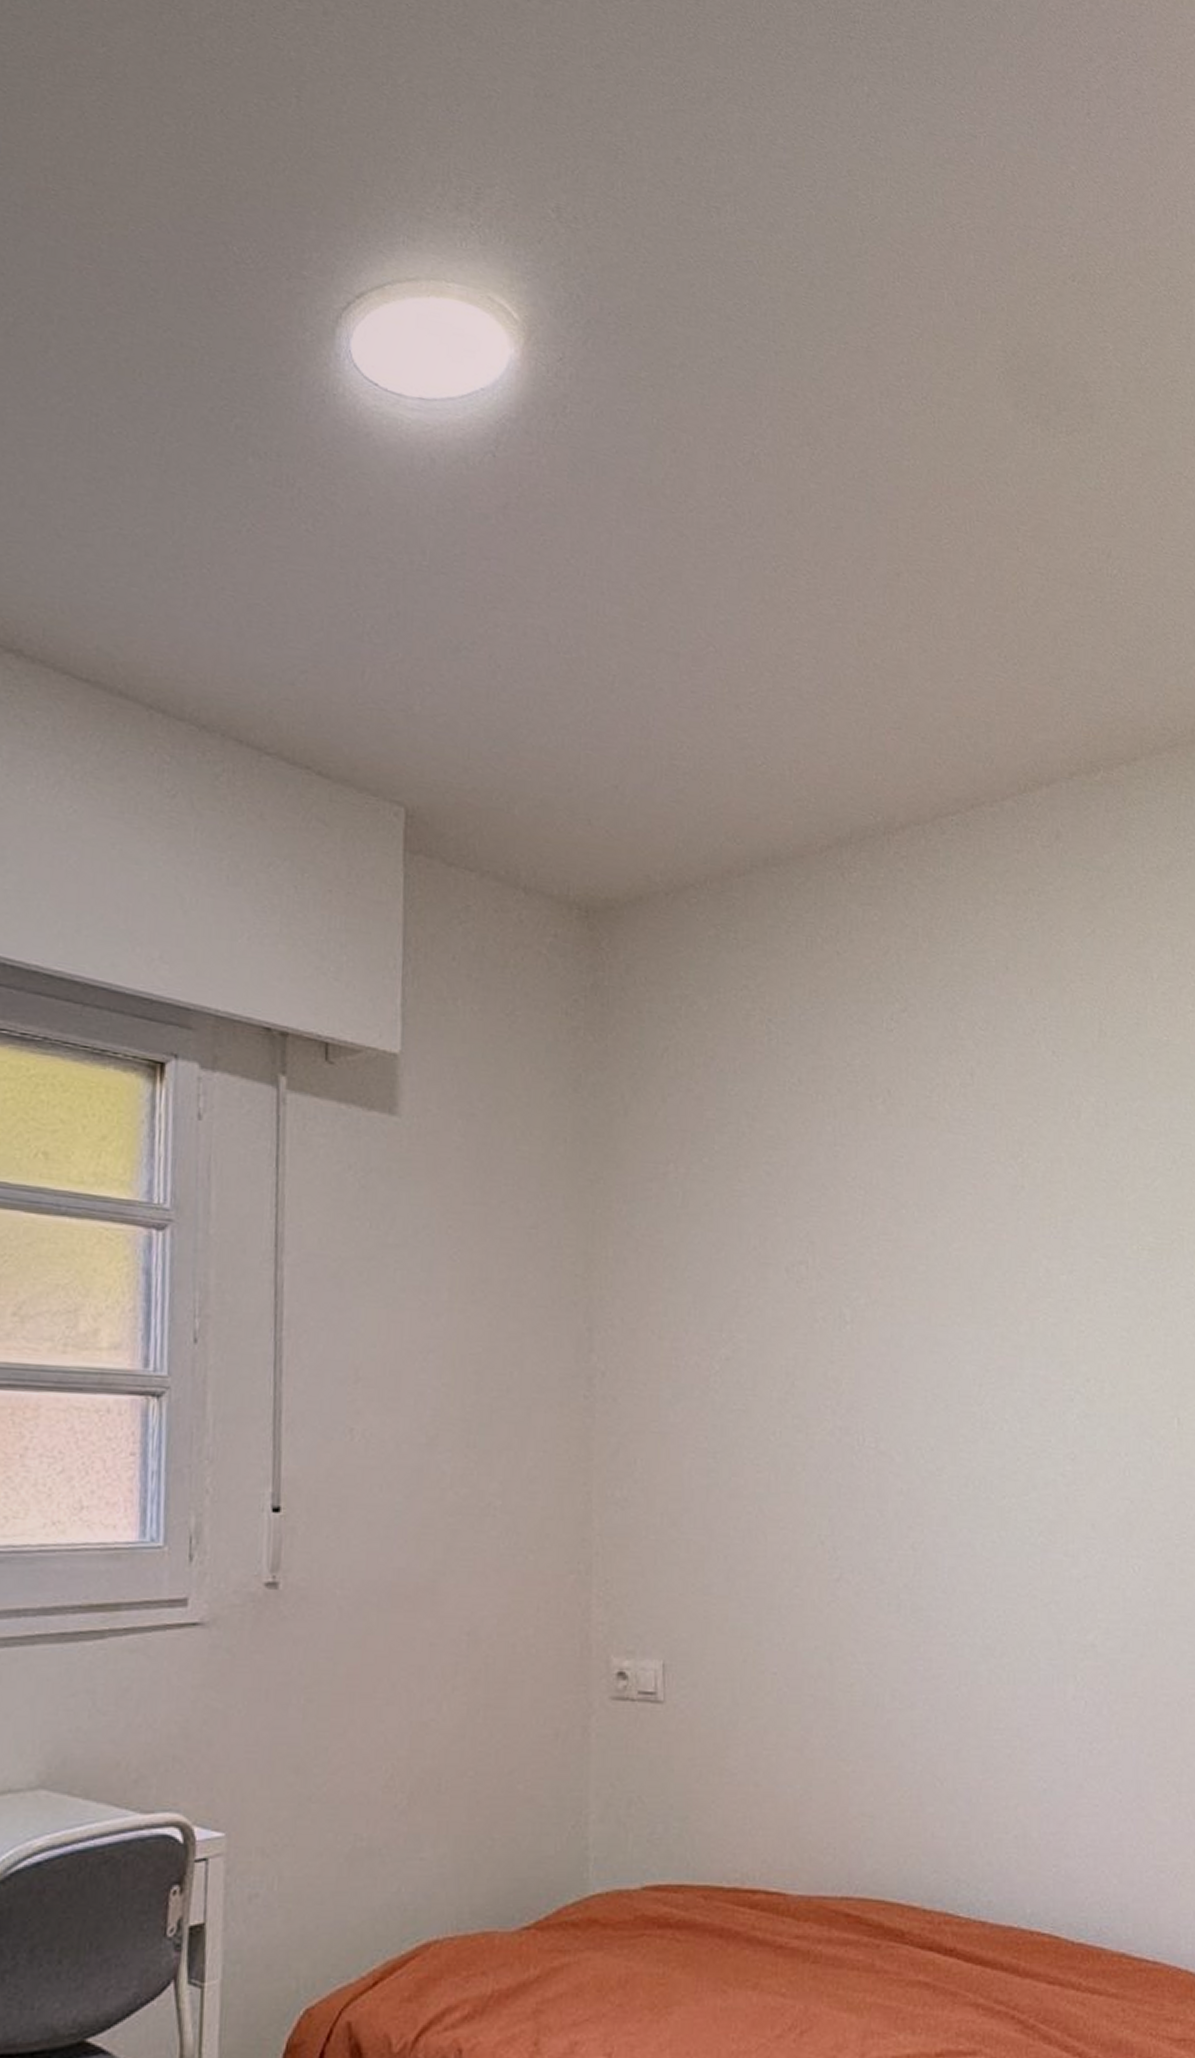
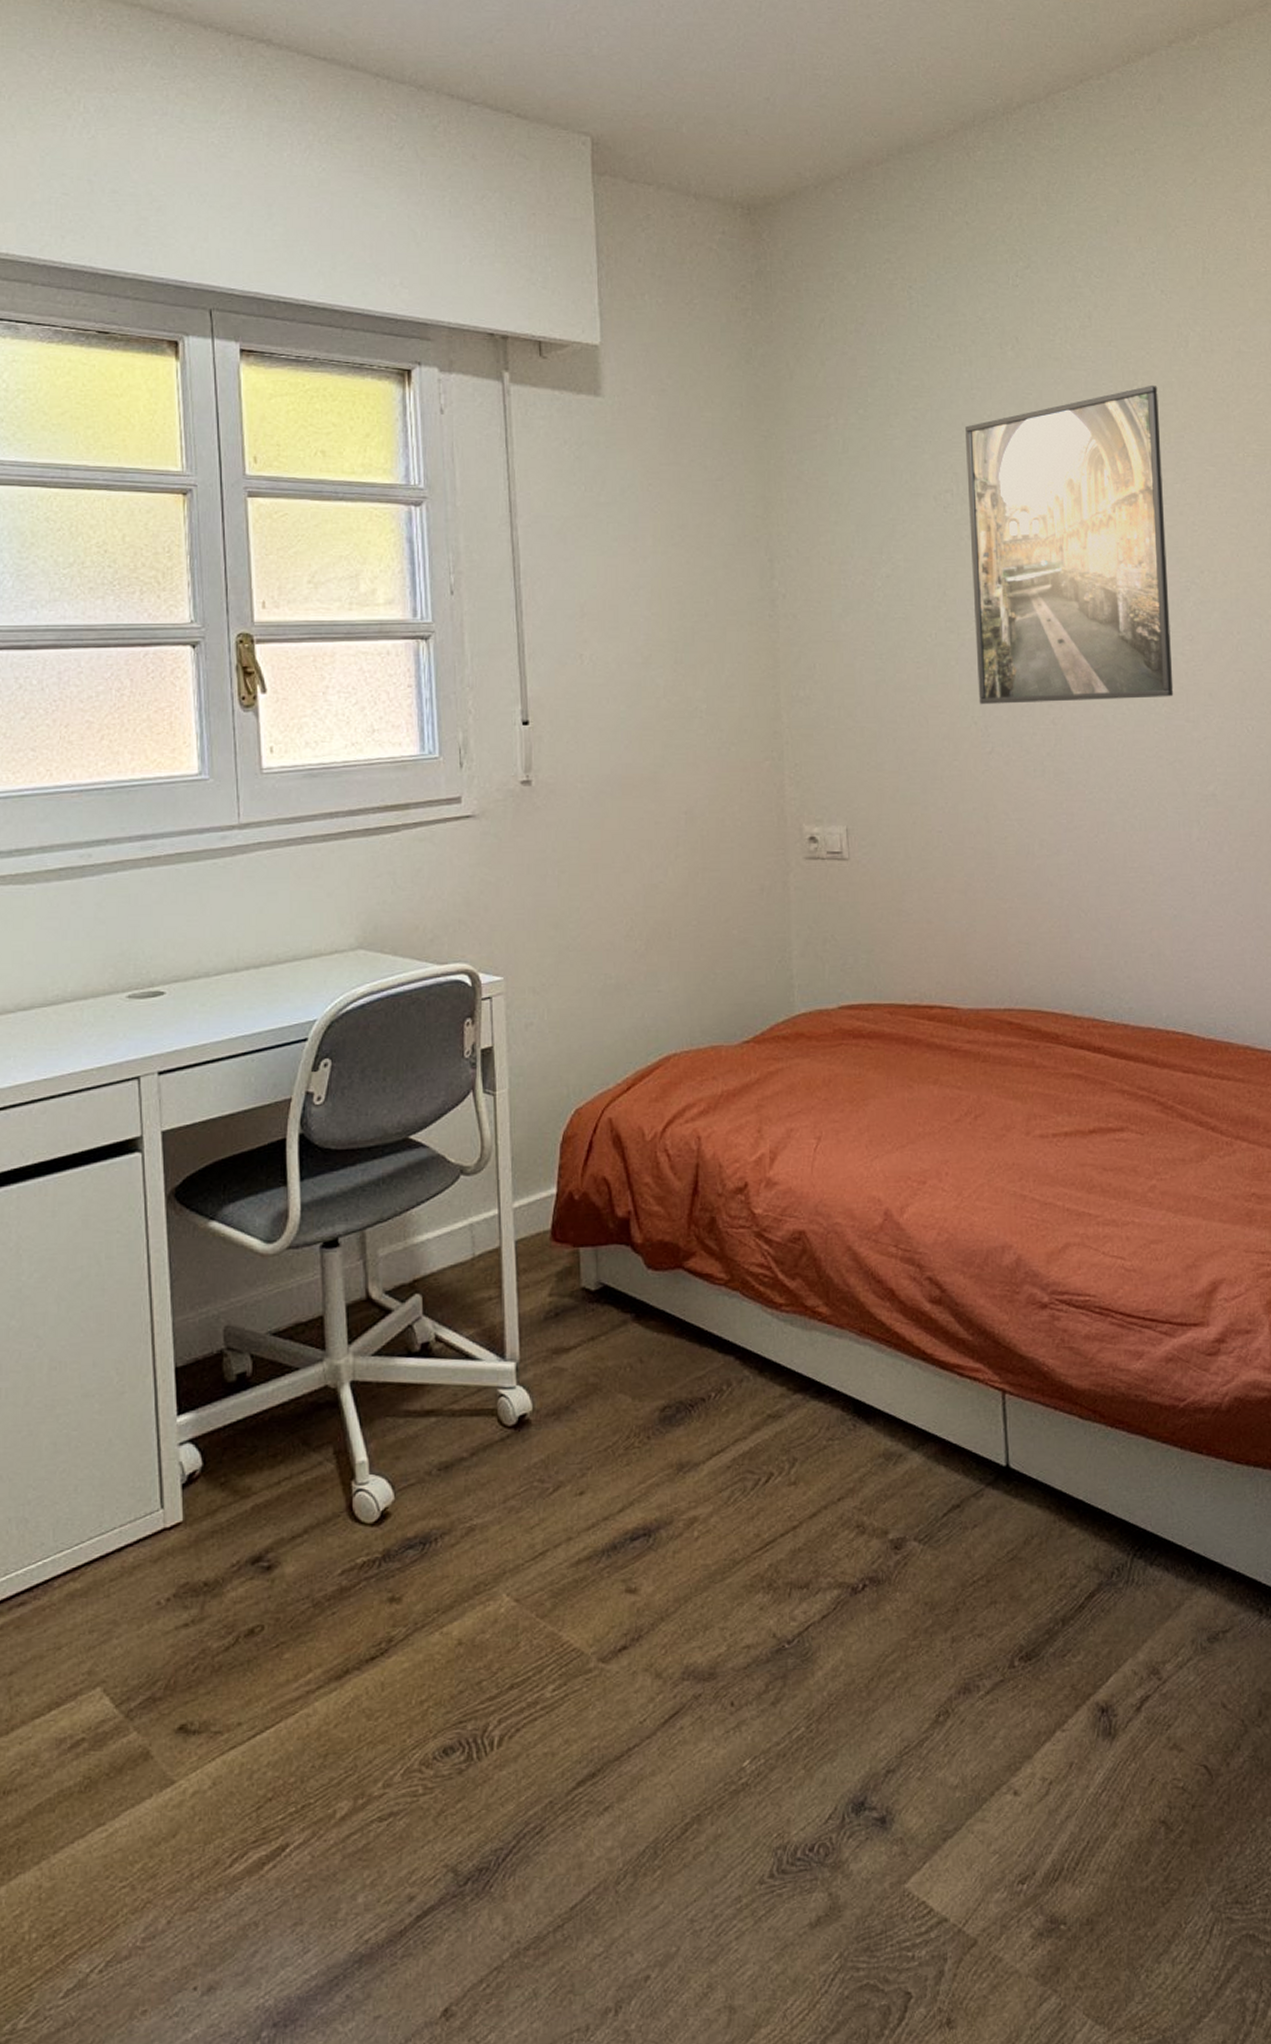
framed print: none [825,1159,1052,1526] -> present [966,386,1174,704]

